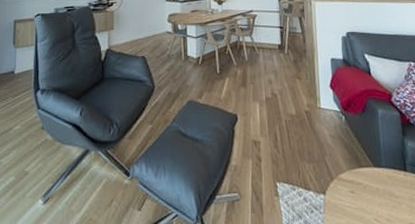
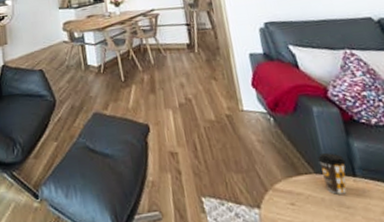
coffee cup: none [377,150,400,185] -> present [318,153,347,194]

